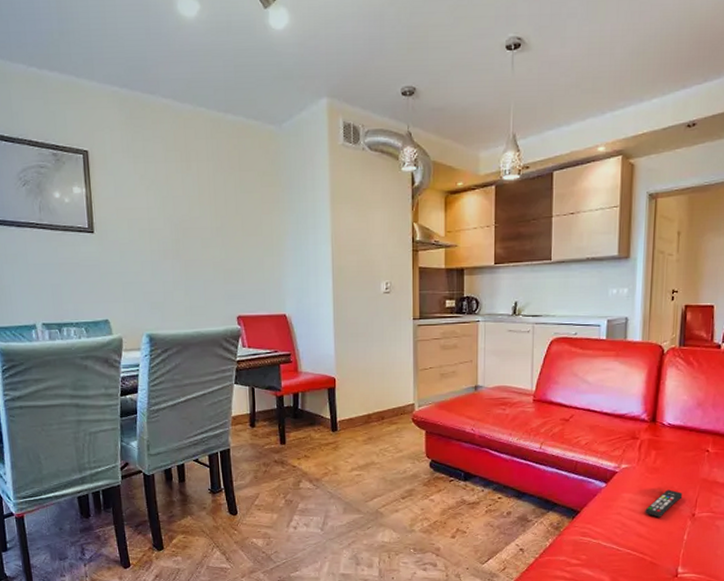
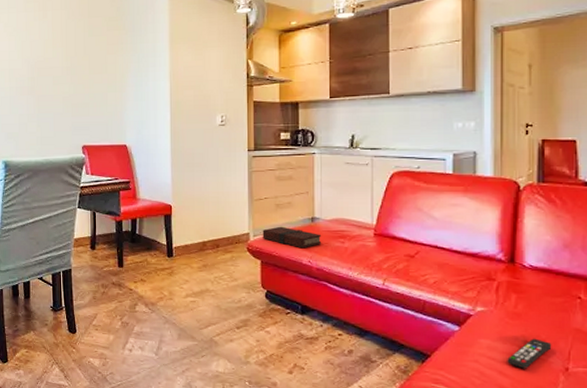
book: none [427,395,485,417] -> present [262,226,322,249]

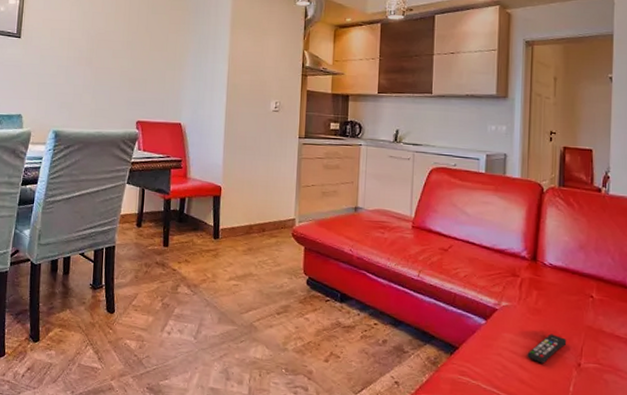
book: present [262,226,322,249] -> none [307,213,364,237]

